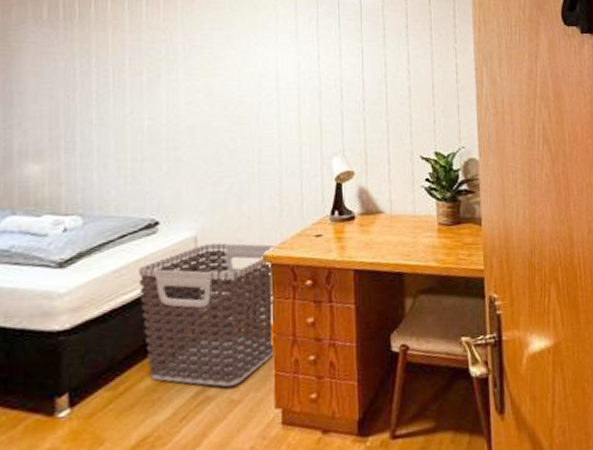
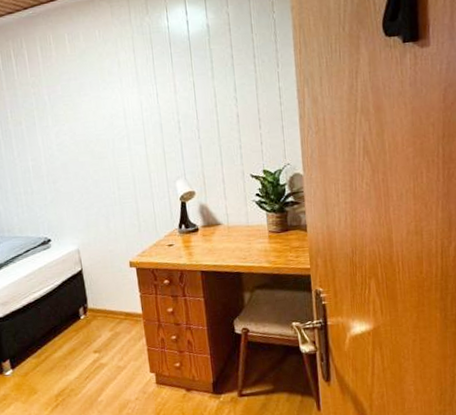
clothes hamper: present [138,242,276,387] -> none [42,253,147,357]

